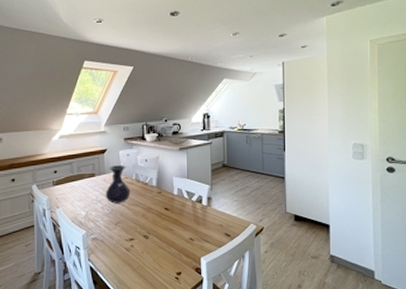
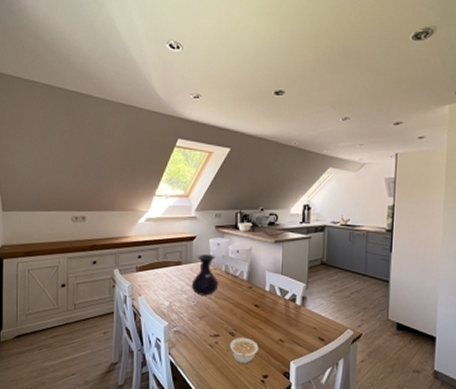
legume: none [144,239,171,264] -> present [229,337,259,364]

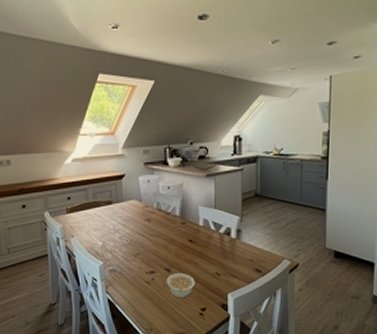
vase: present [191,254,219,296] -> none [123,192,152,234]

